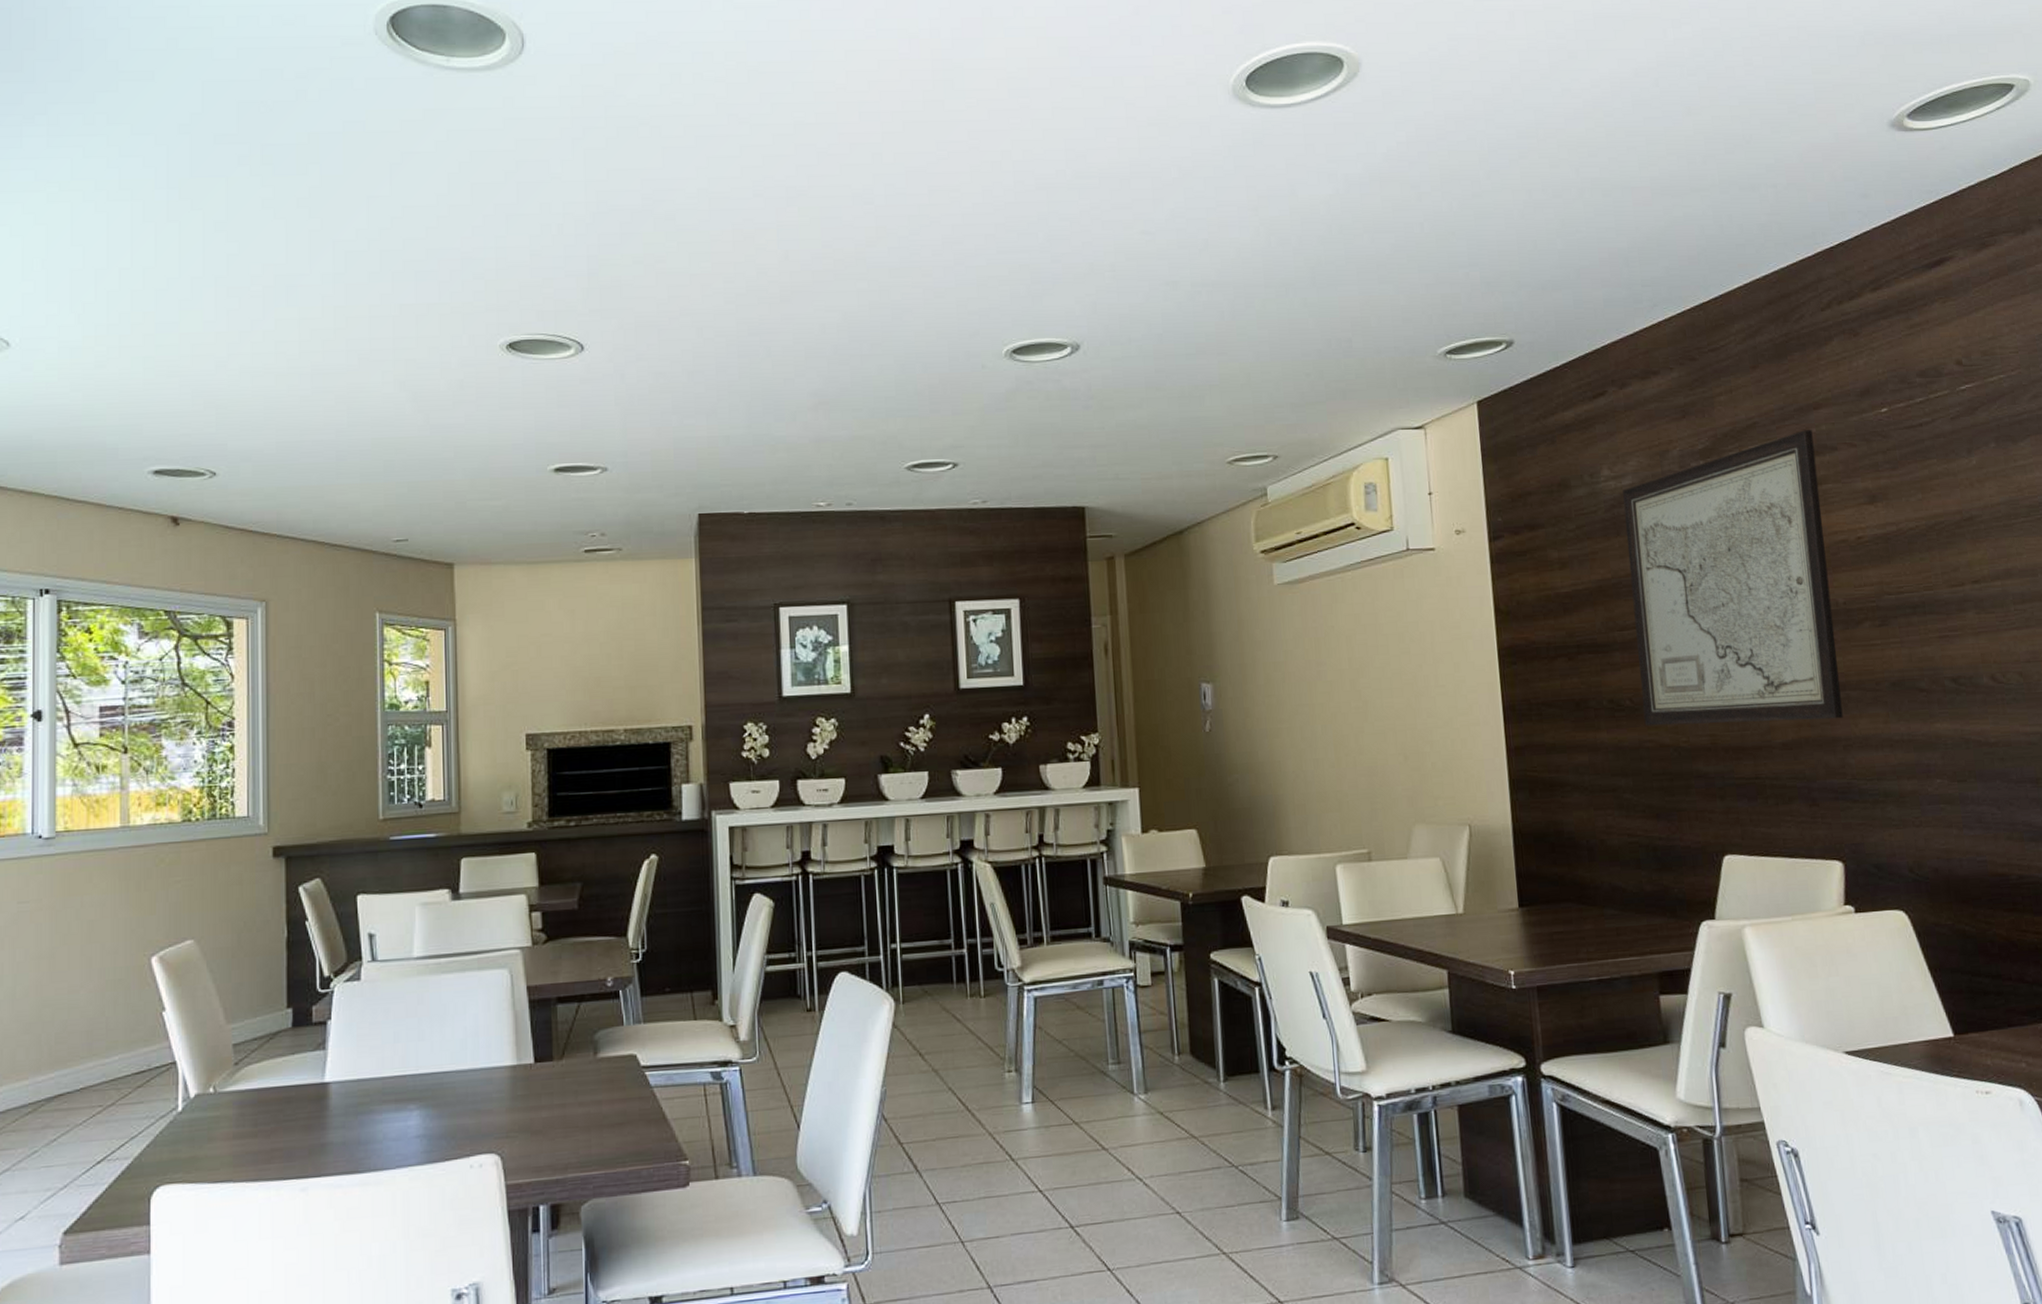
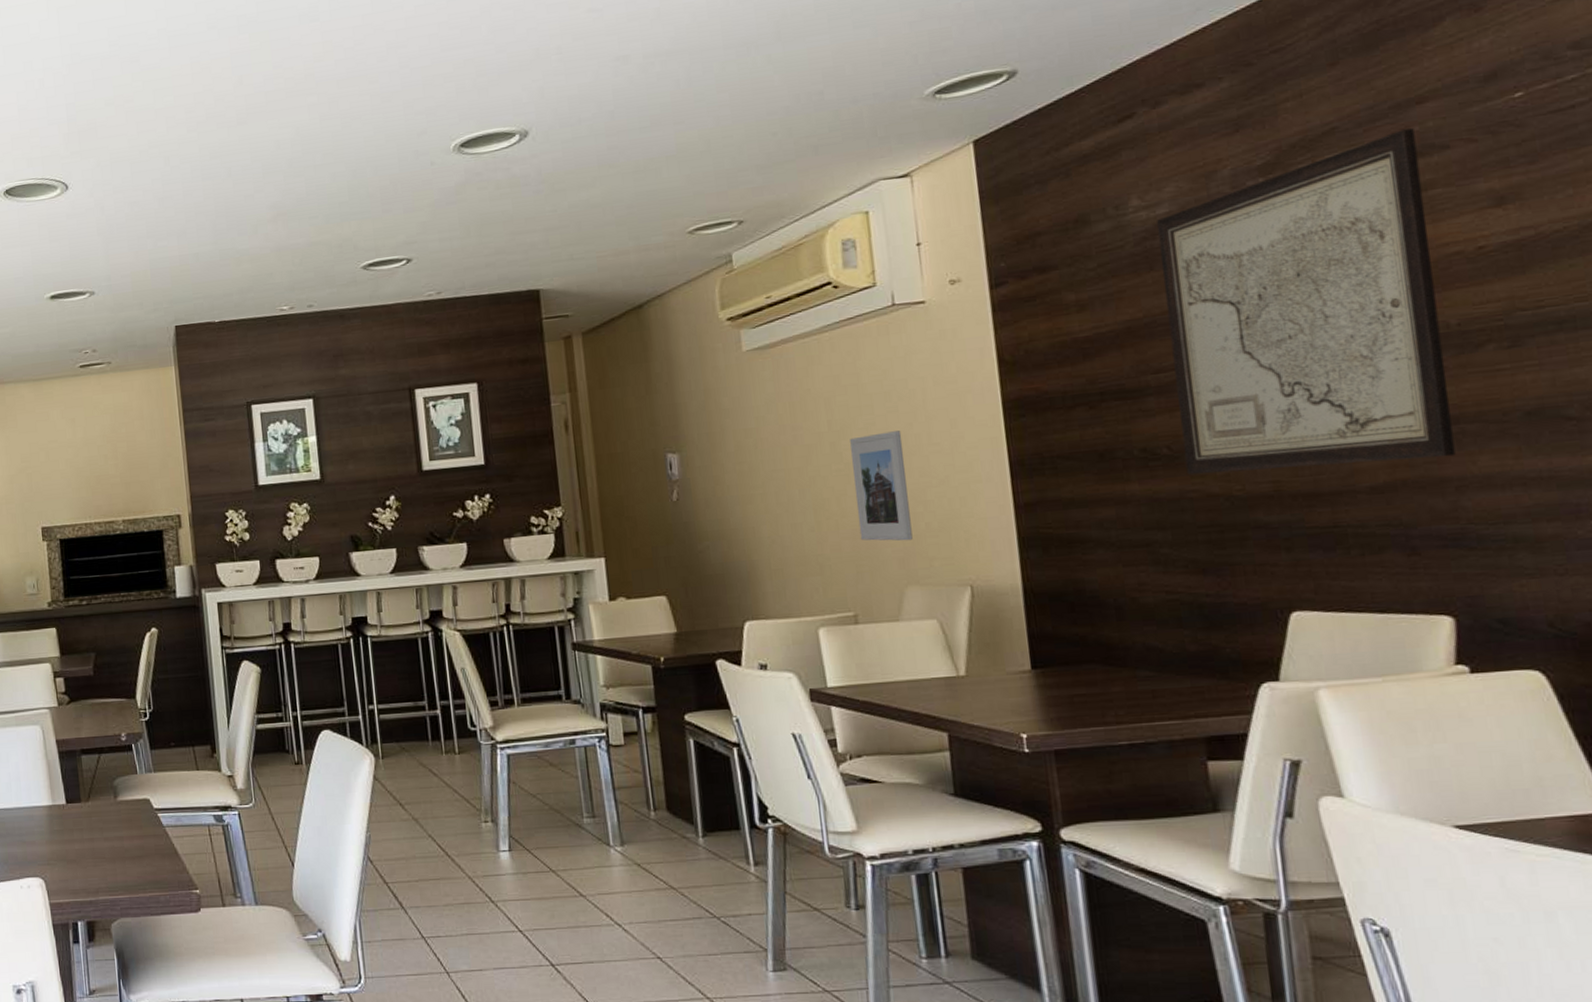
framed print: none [1368,671,1420,780] -> present [850,430,913,541]

